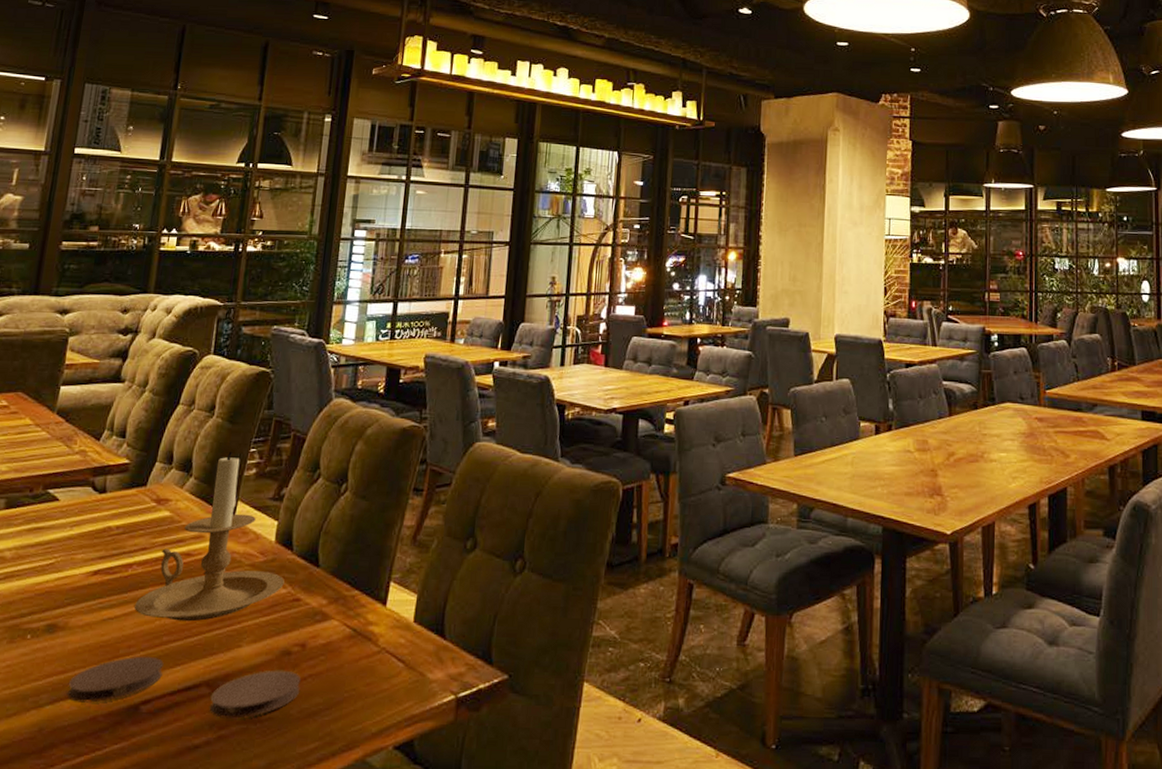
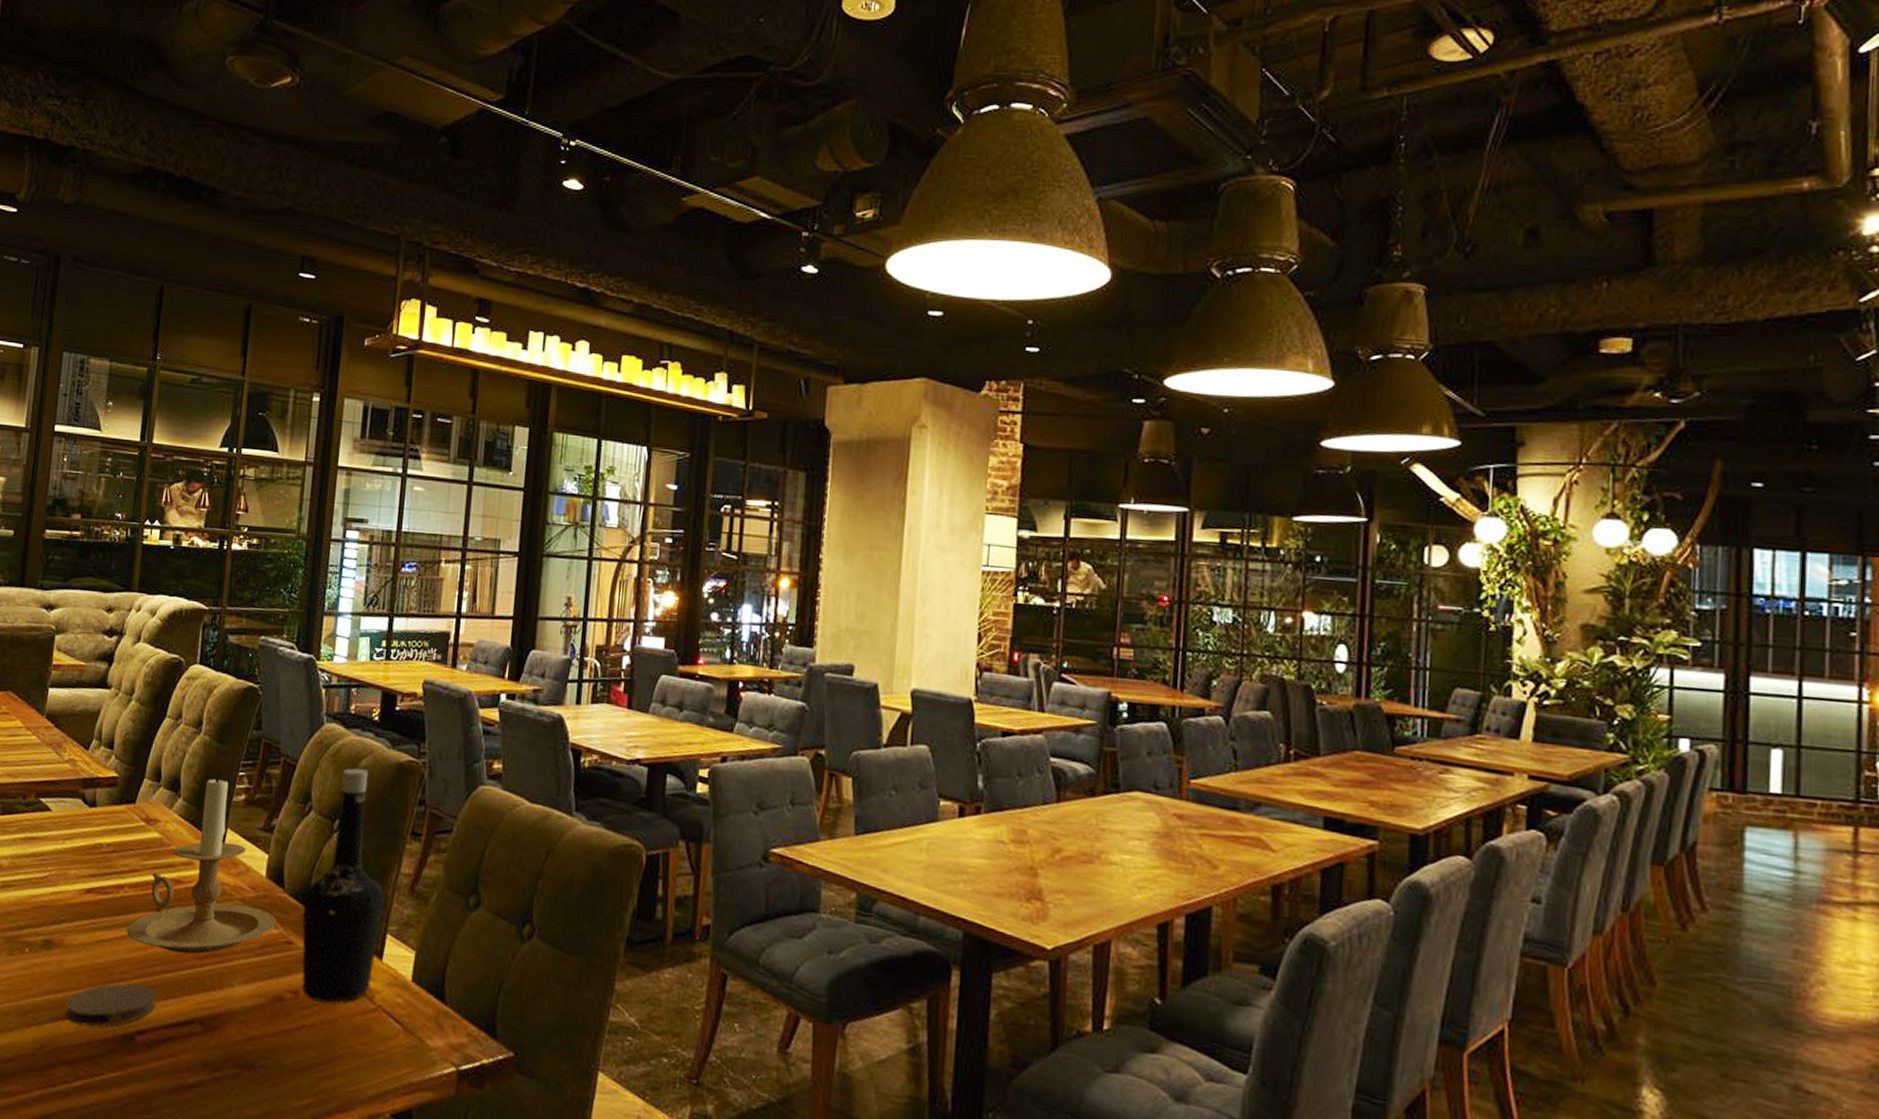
coaster: present [209,670,301,719] -> none [202,1015,294,1063]
bottle: none [308,436,388,652] -> present [301,768,384,1004]

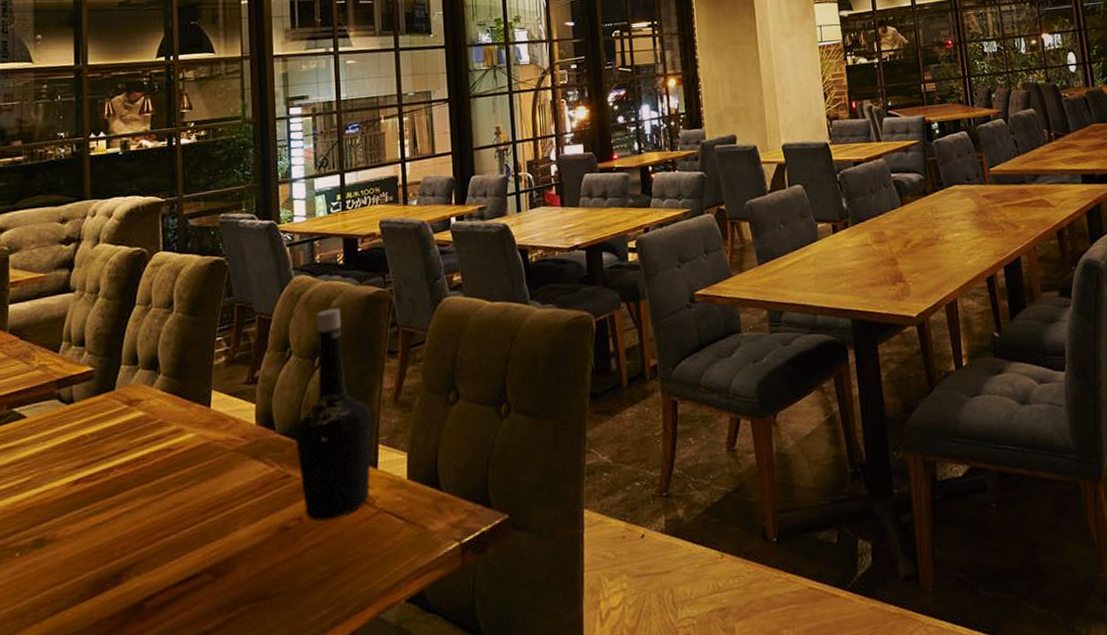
coaster: present [64,983,157,1027] -> none [66,554,161,610]
candle holder: present [127,774,276,954] -> none [122,344,271,517]

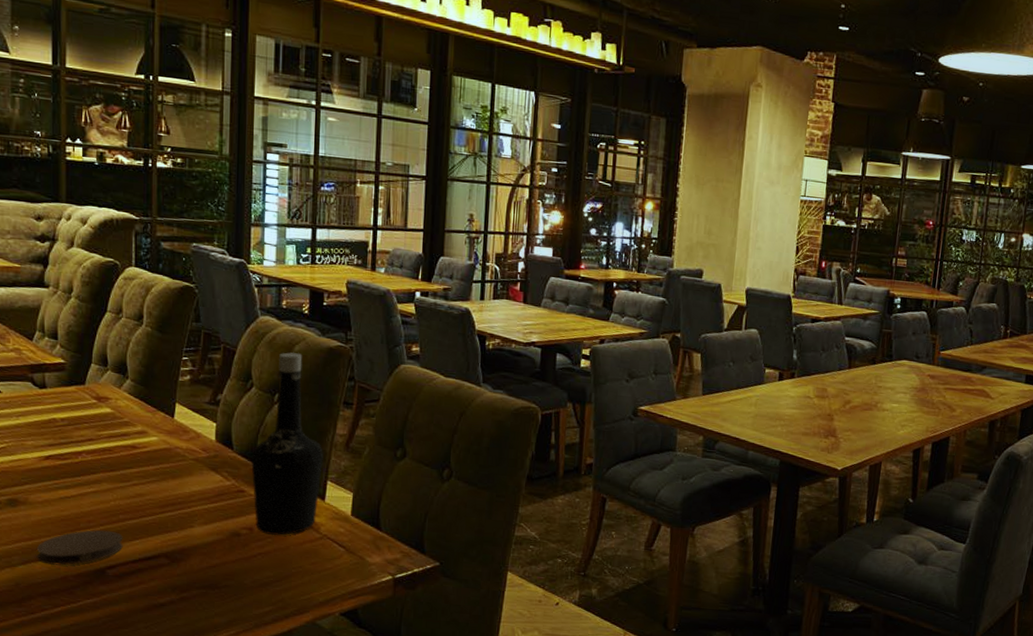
coaster: none [66,554,161,610] -> present [36,530,123,566]

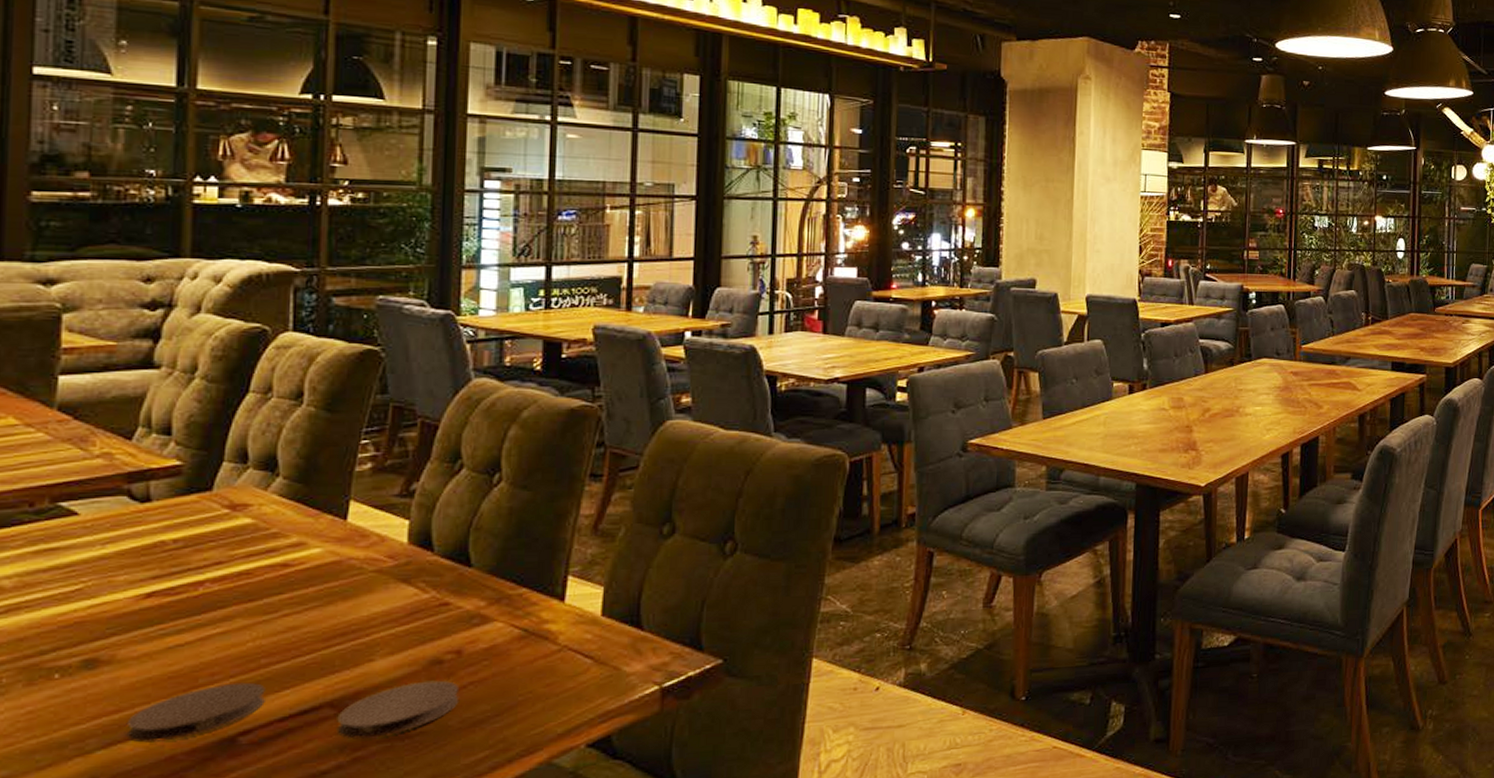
coaster: none [170,547,252,585] -> present [336,680,460,739]
bottle: present [251,352,323,536] -> none [460,420,562,657]

